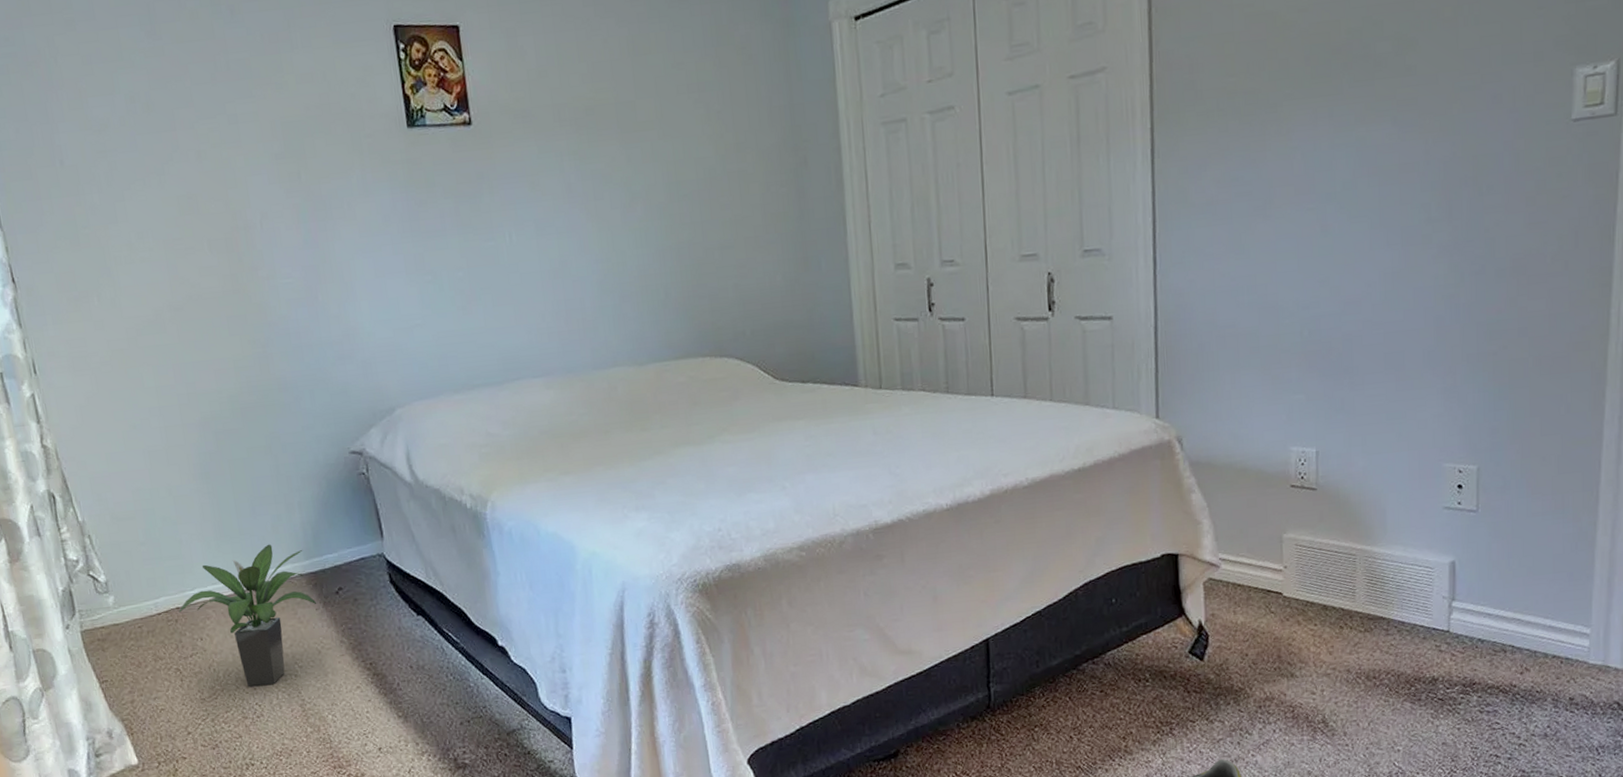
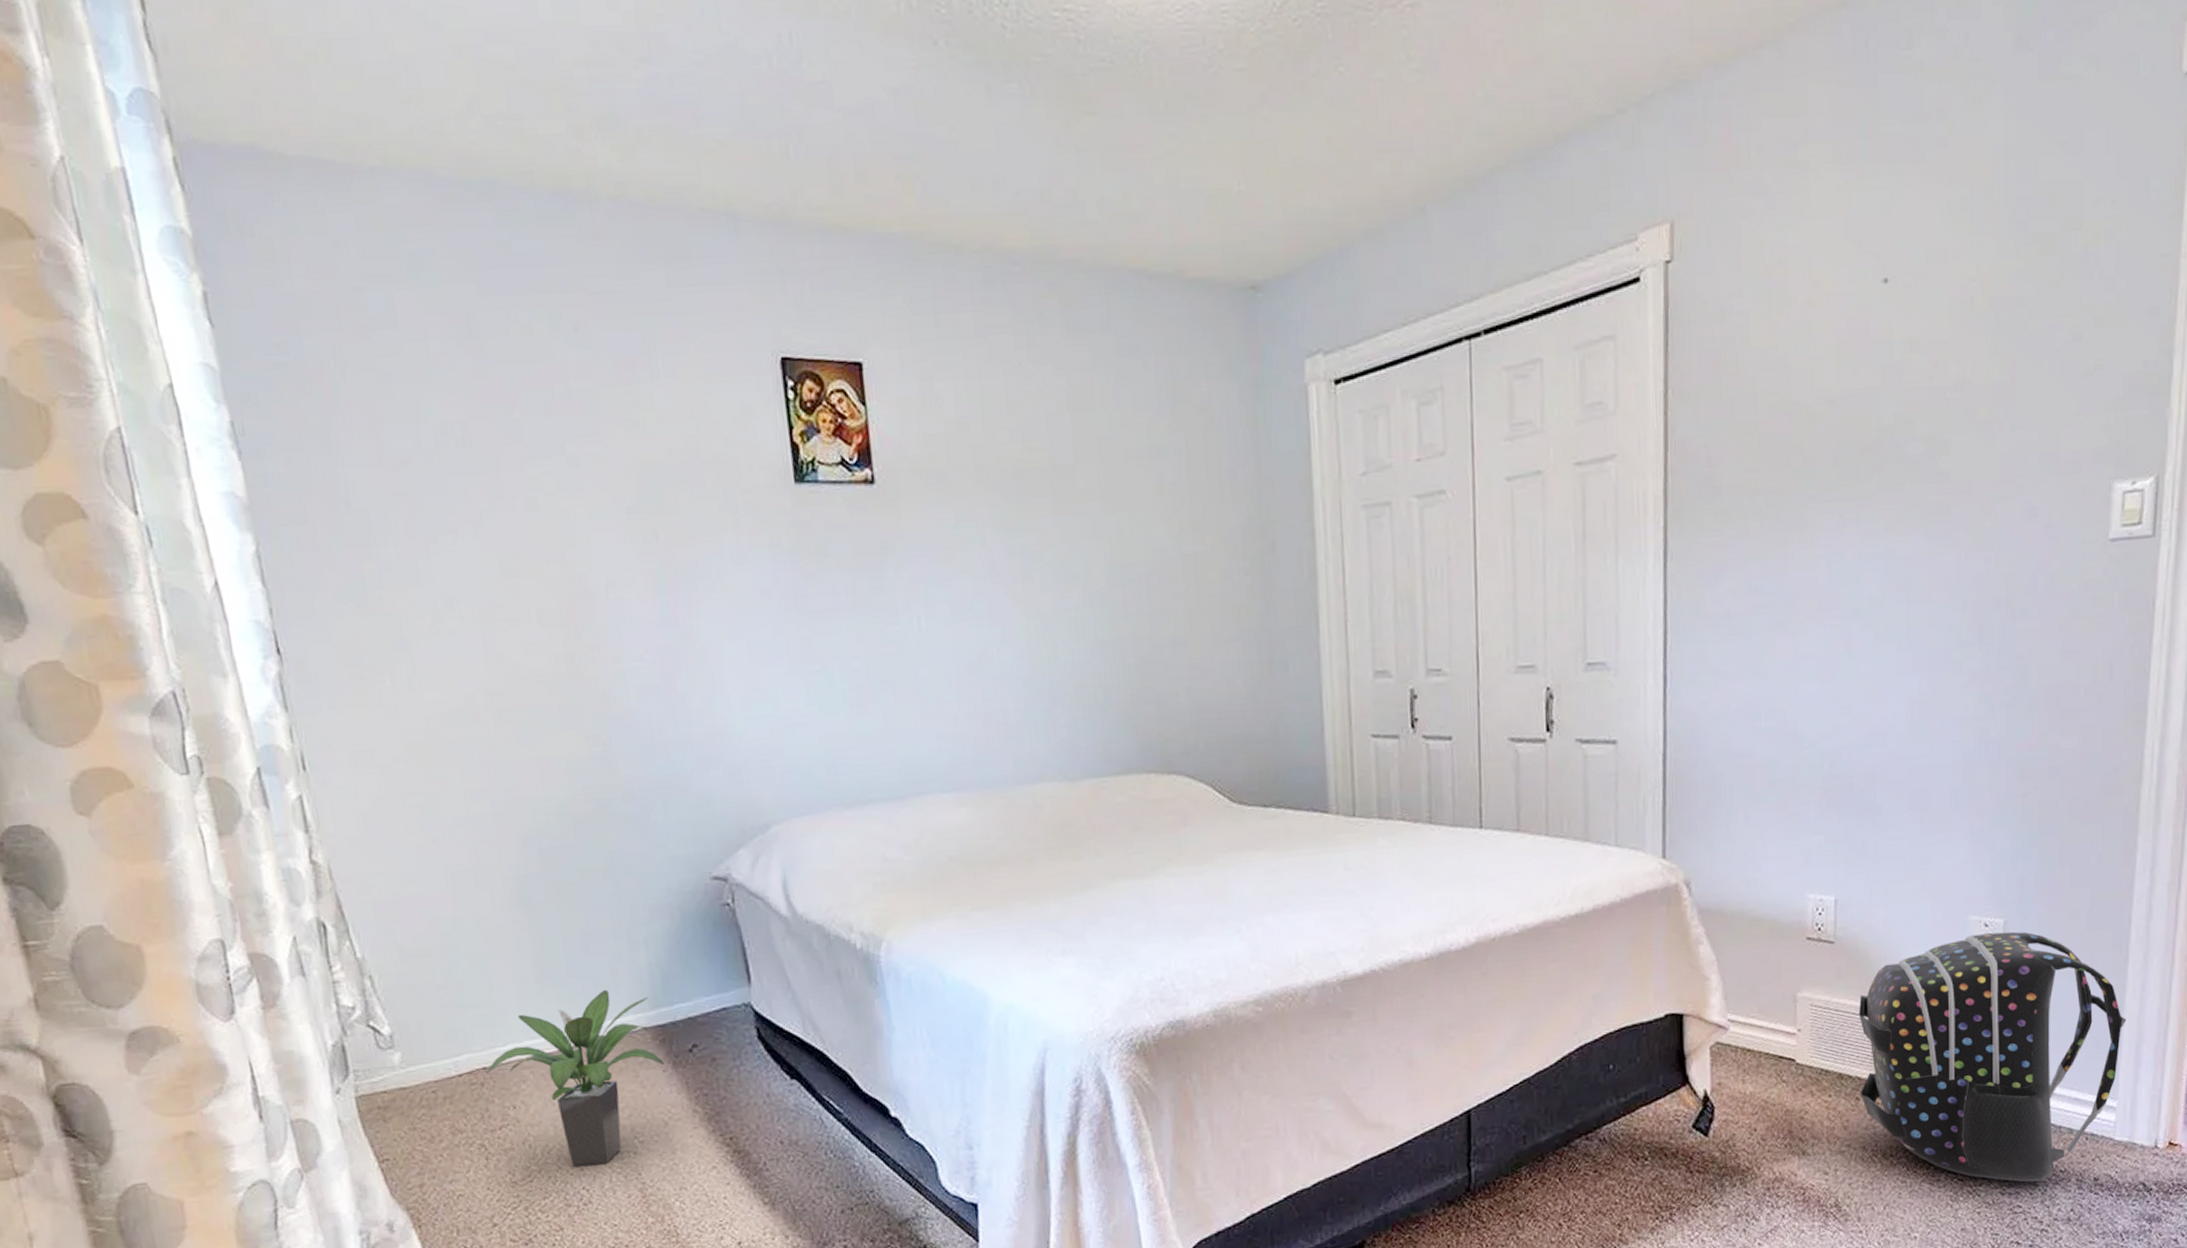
backpack: none [1341,476,1598,702] -> present [1859,931,2126,1183]

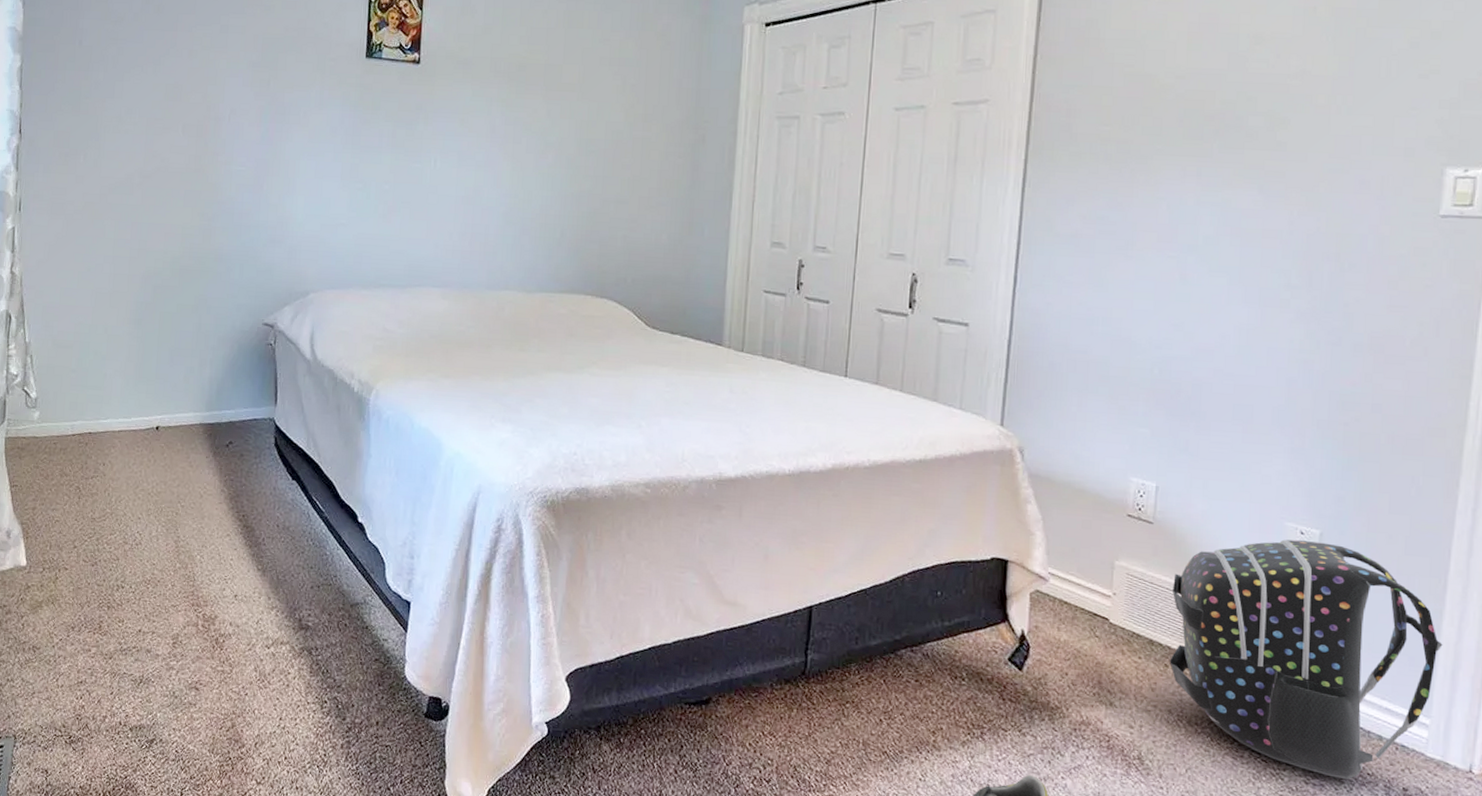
potted plant: present [485,989,665,1166] -> none [90,391,208,517]

